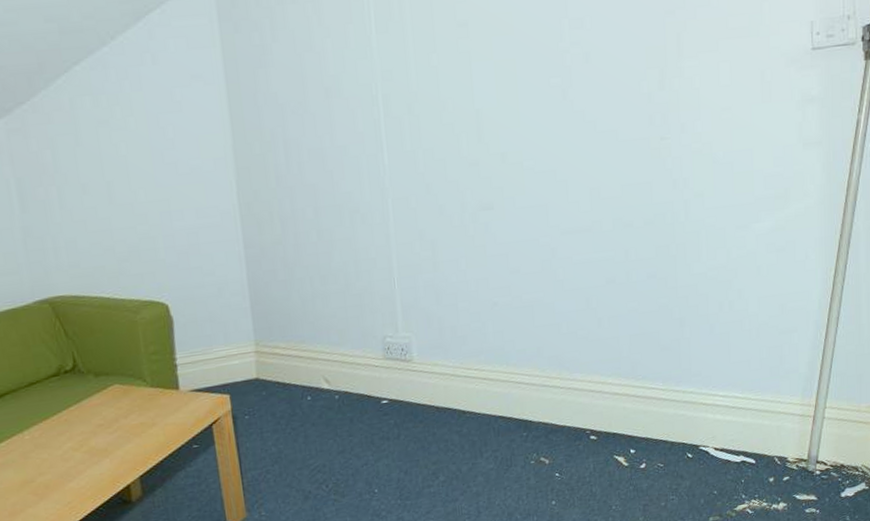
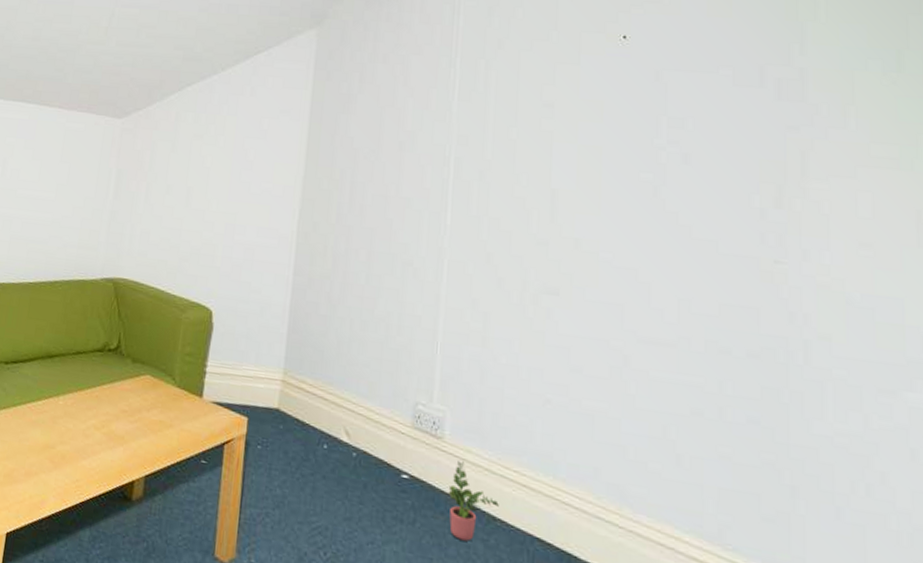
potted plant: none [423,374,466,438] -> present [448,461,499,542]

